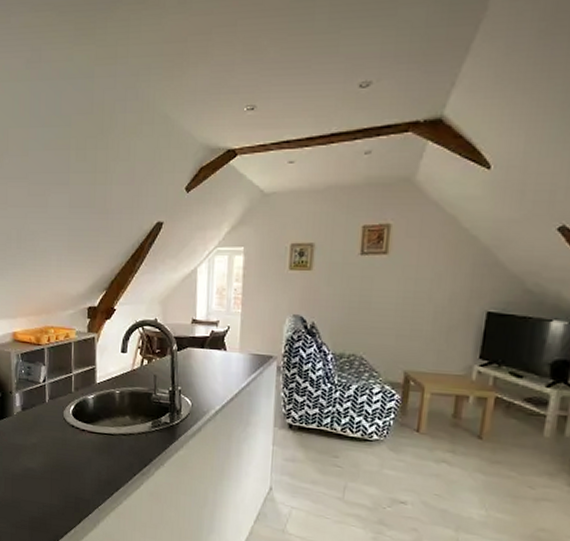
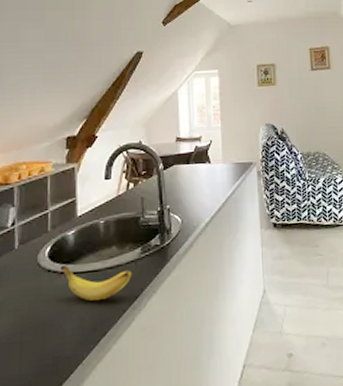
banana: none [82,424,142,460] -> present [61,265,132,301]

